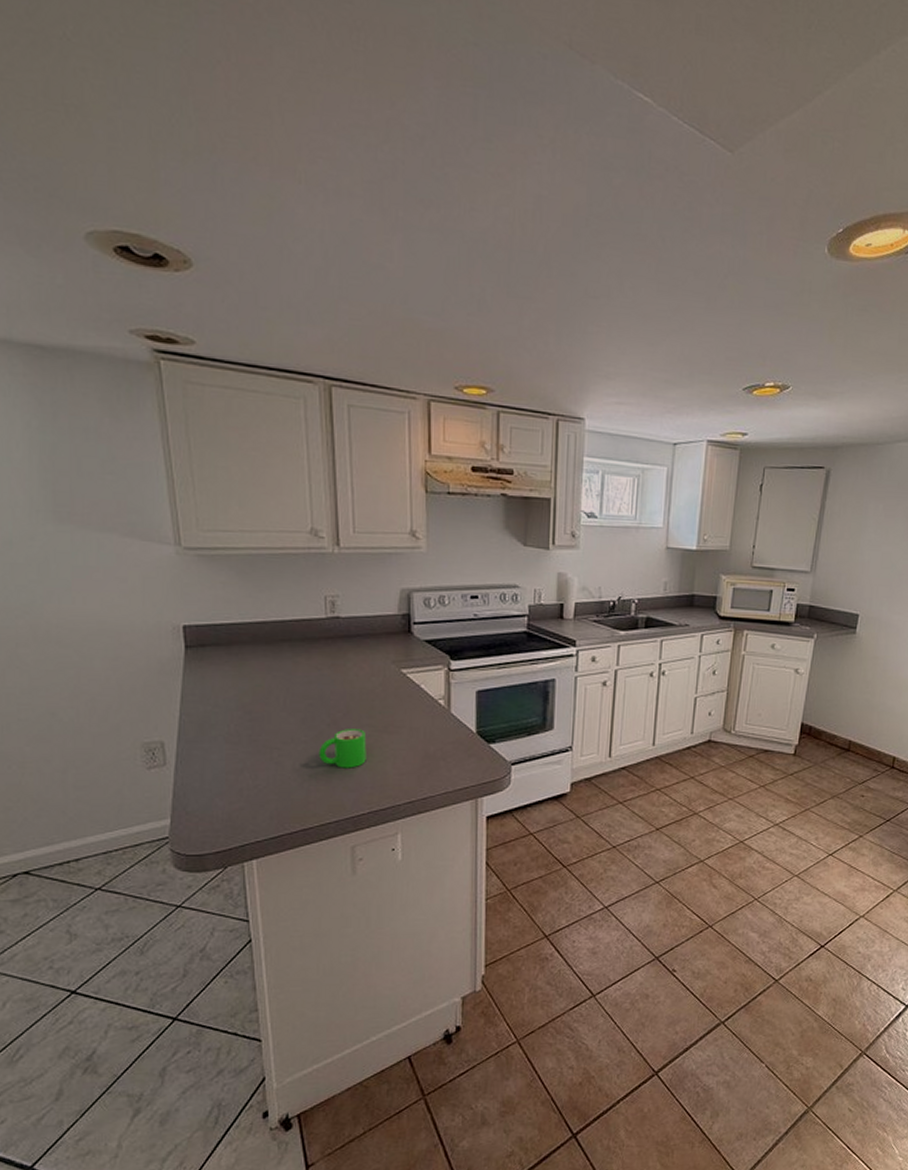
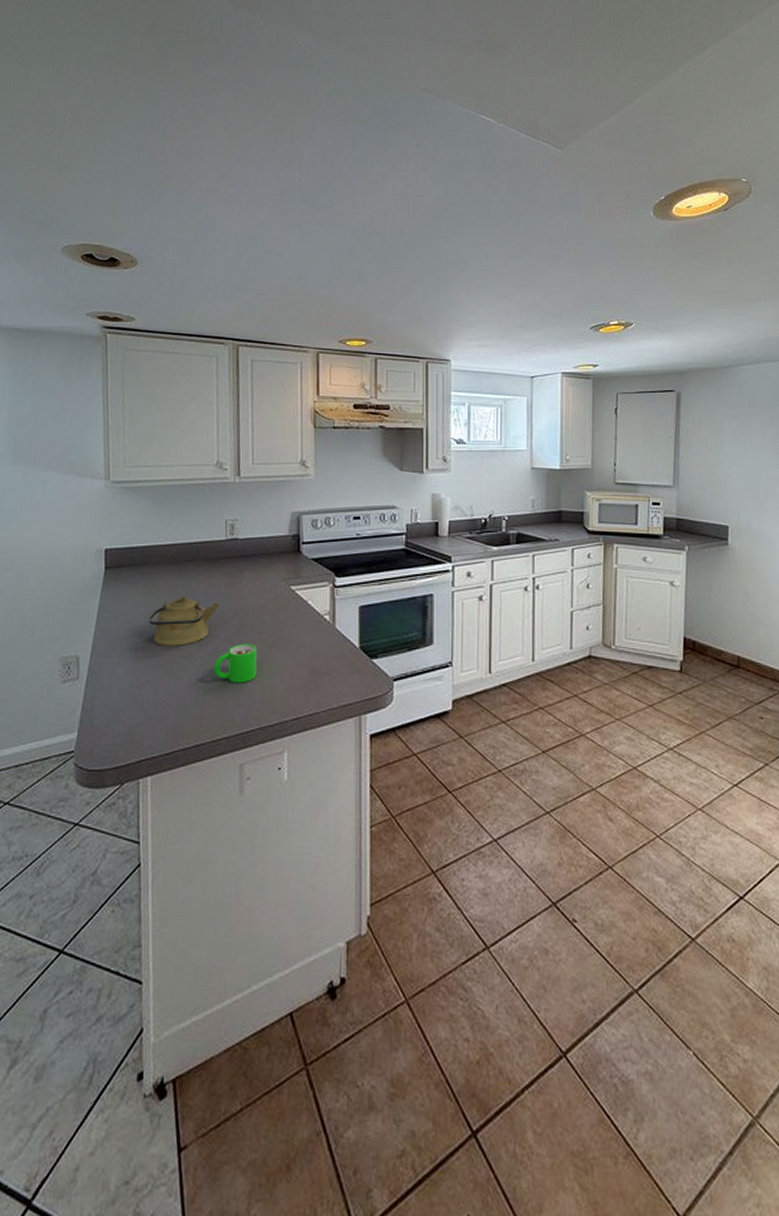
kettle: none [242,678,322,731] -> present [149,596,220,646]

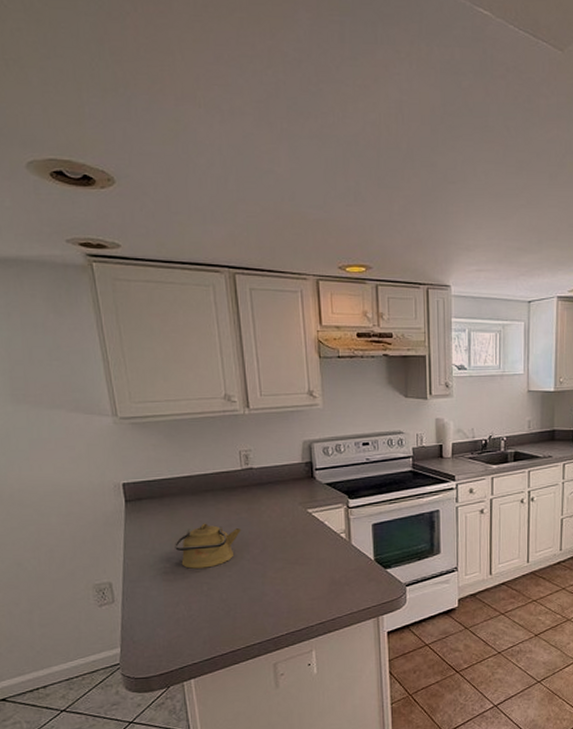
mug: present [213,644,258,683] -> none [241,562,282,597]

